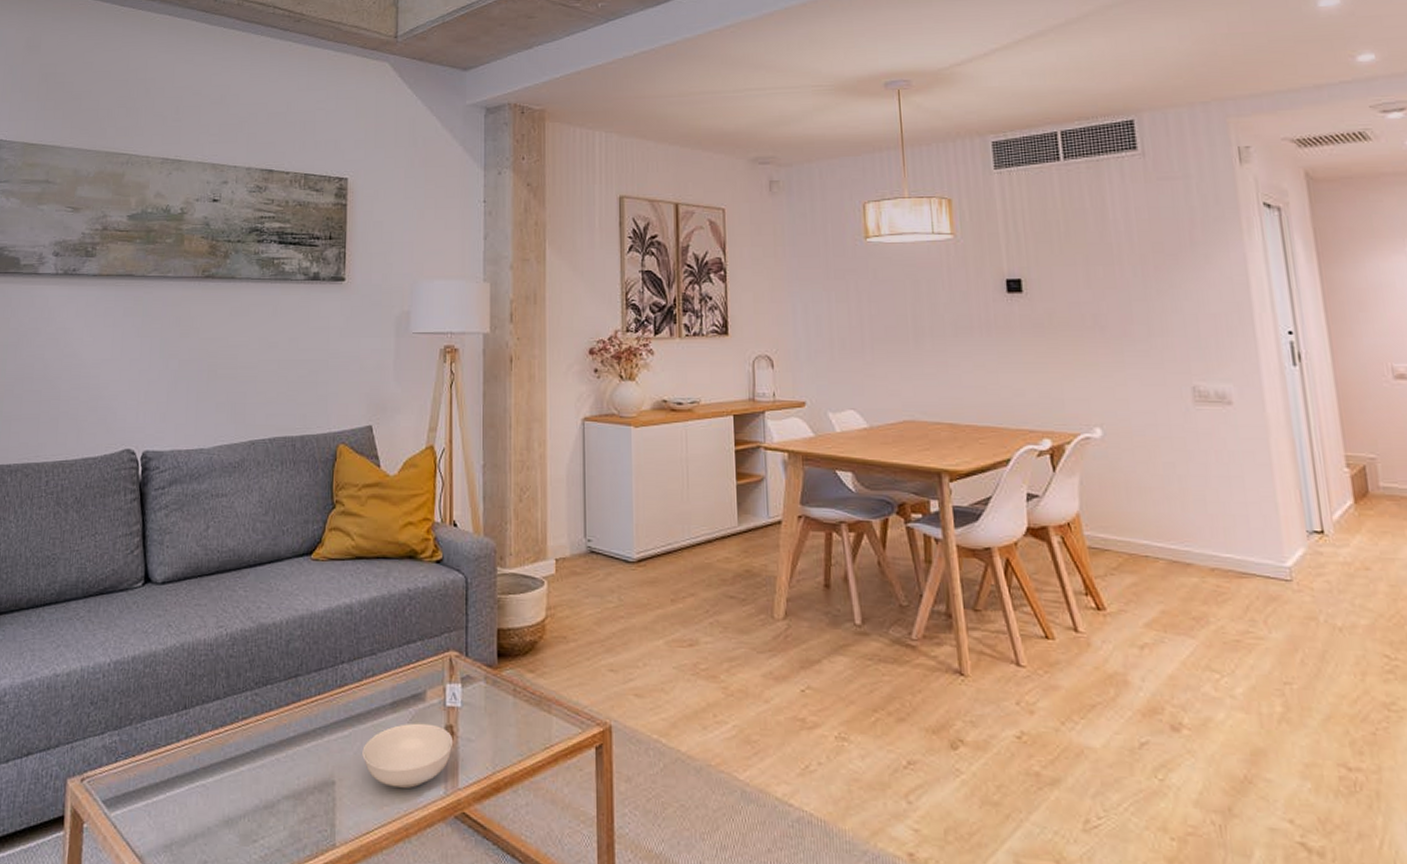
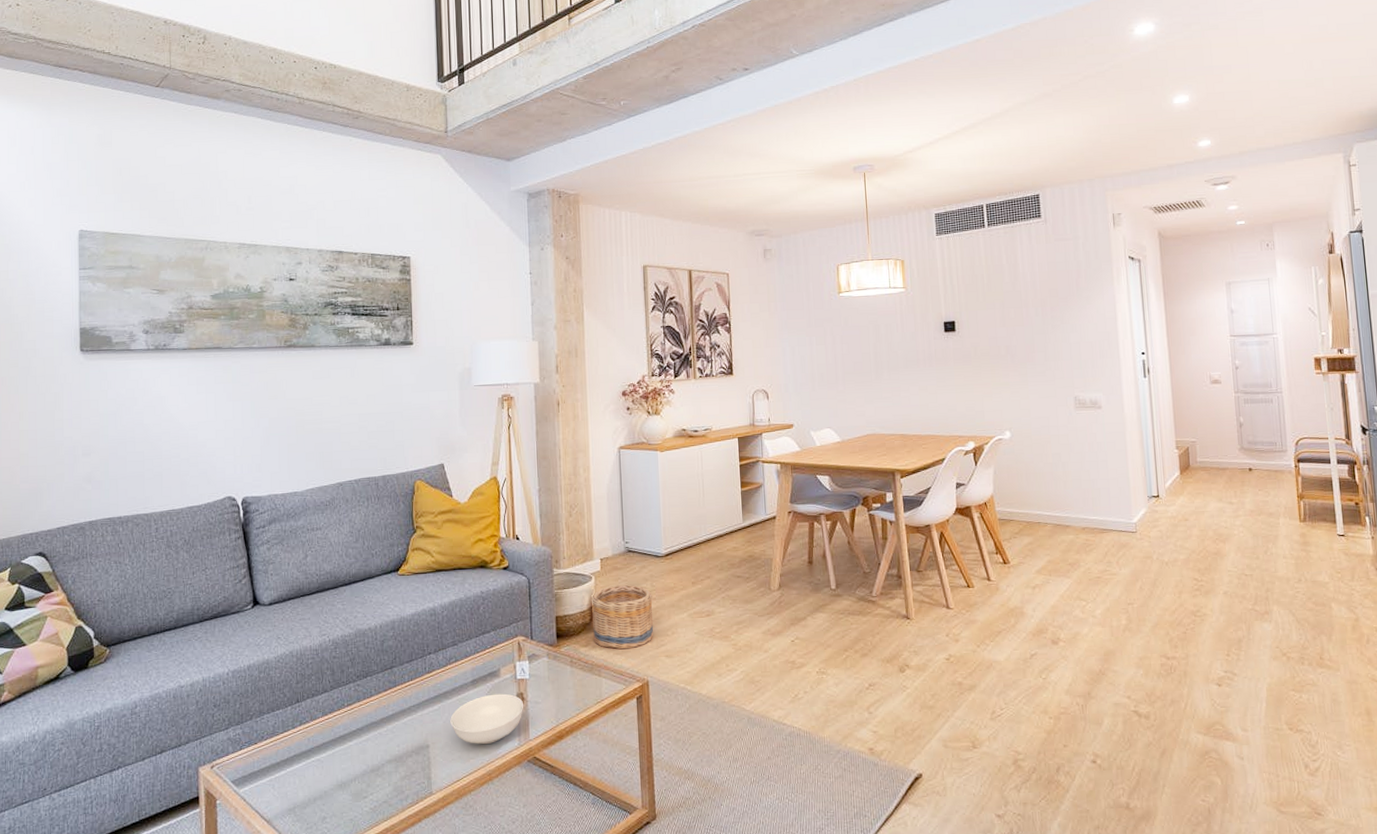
basket: none [542,595,621,681] -> present [591,585,654,650]

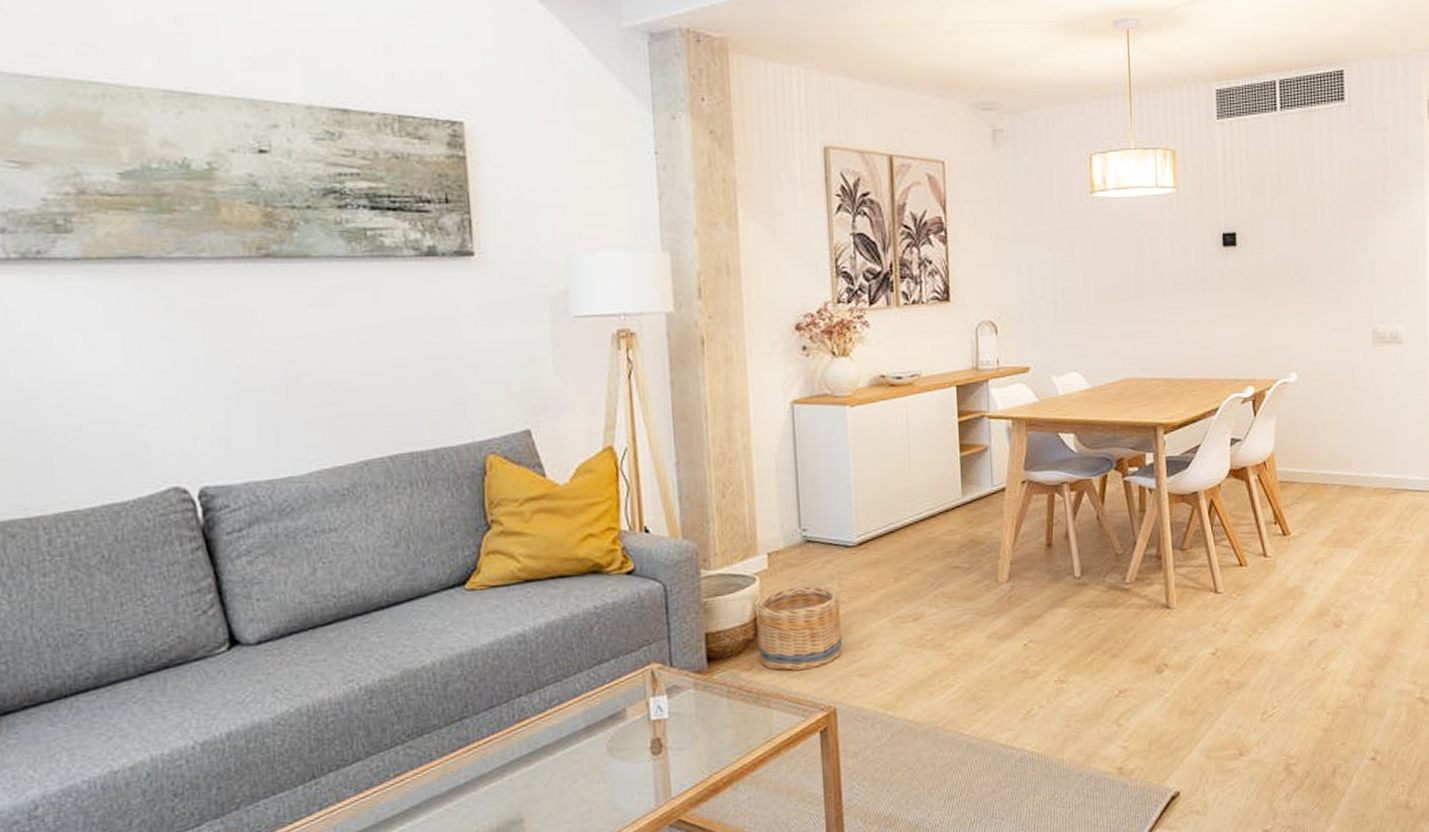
bowl: present [450,693,524,745] -> none [554,740,663,811]

